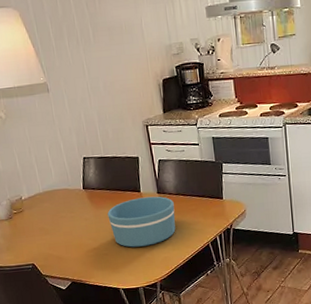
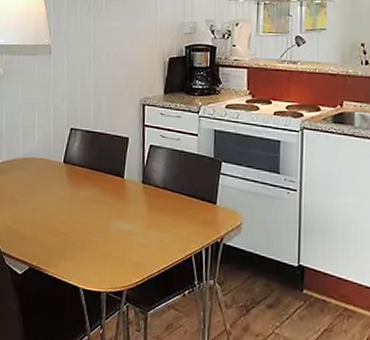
bowl: present [107,196,176,248] -> none [83,184,159,243]

